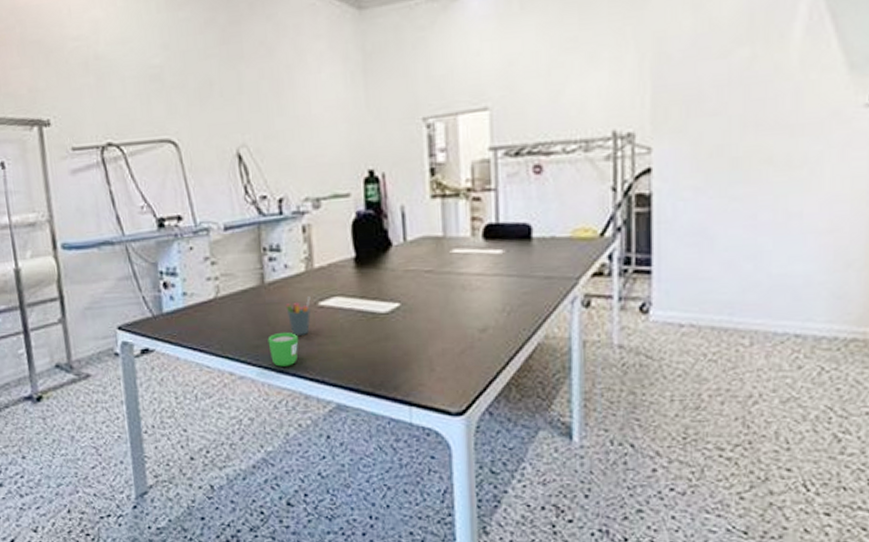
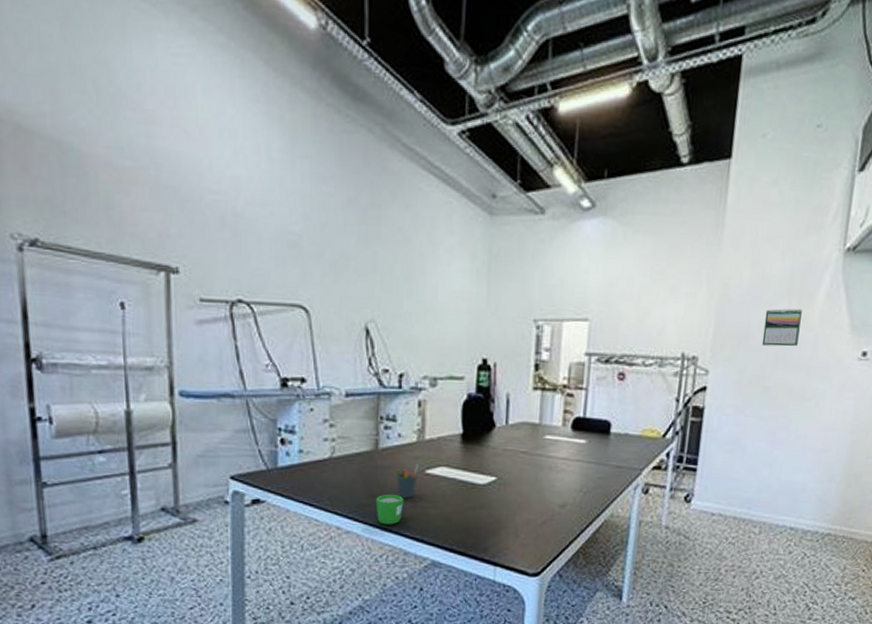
calendar: none [720,54,772,107] -> present [761,308,802,347]

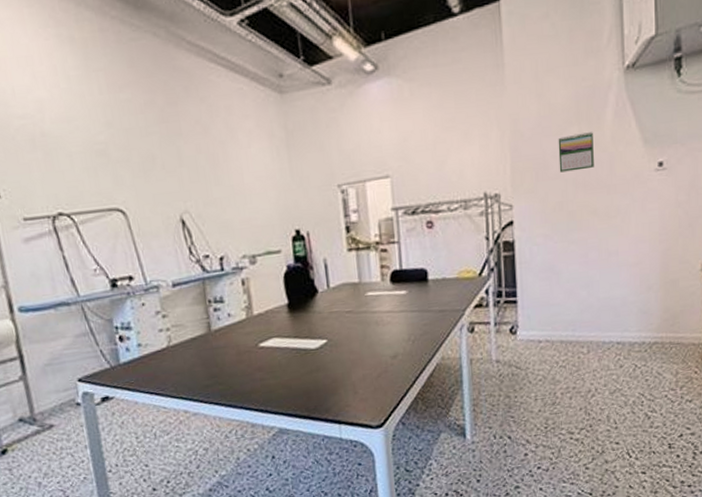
mug: present [376,494,404,525] -> none [216,371,244,402]
pen holder: present [395,464,419,498] -> none [231,339,253,374]

